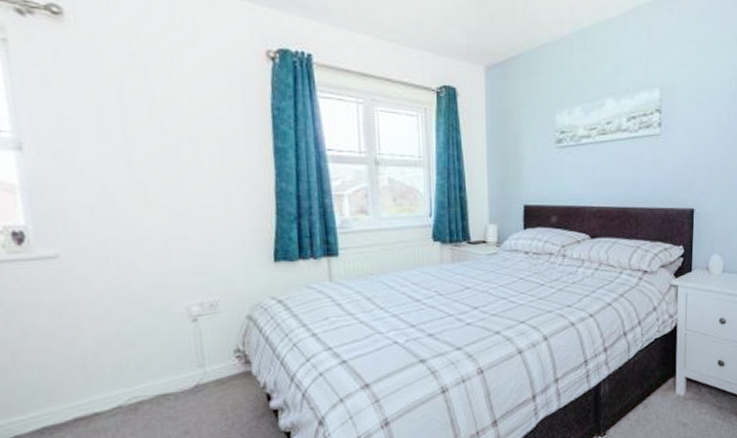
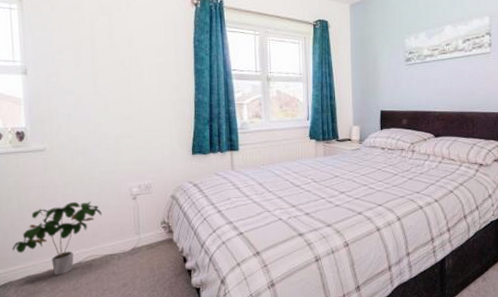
potted plant: none [16,326,149,425] -> present [11,202,102,276]

